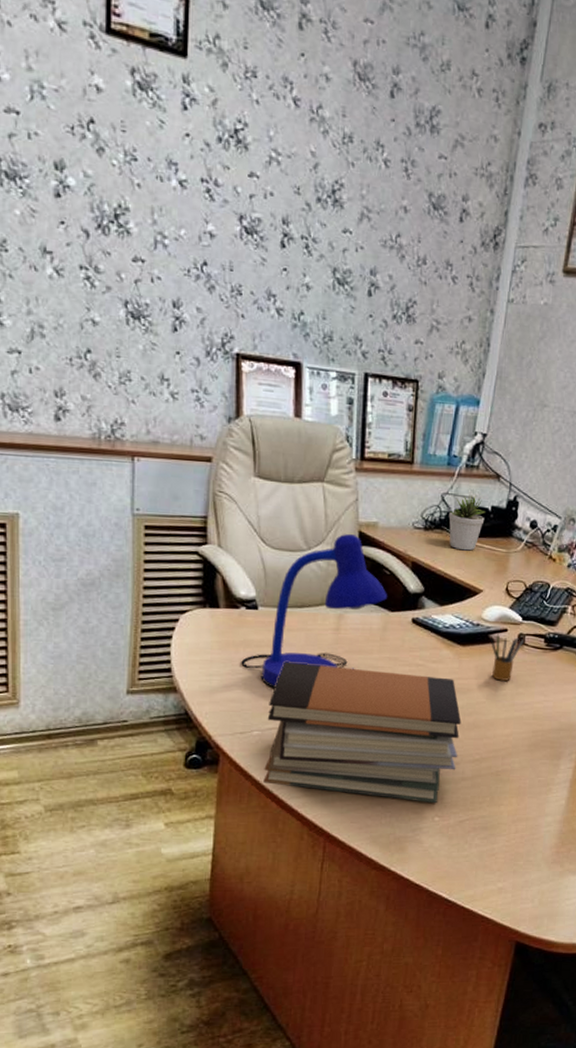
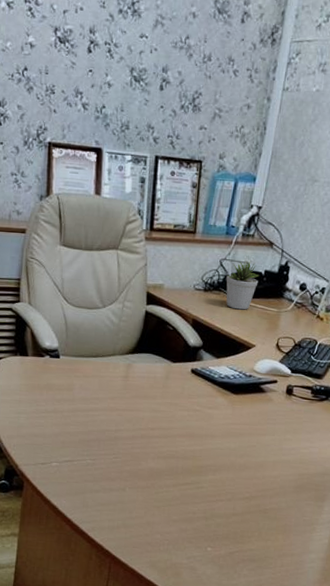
desk lamp: present [241,533,388,689] -> none [44,294,171,427]
book stack: present [263,661,462,804] -> none [59,403,234,535]
pencil box: present [489,633,525,681] -> none [260,384,293,428]

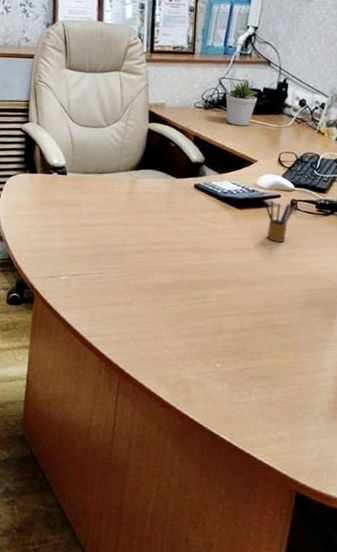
pencil box: none [260,384,293,428] -> present [263,198,297,242]

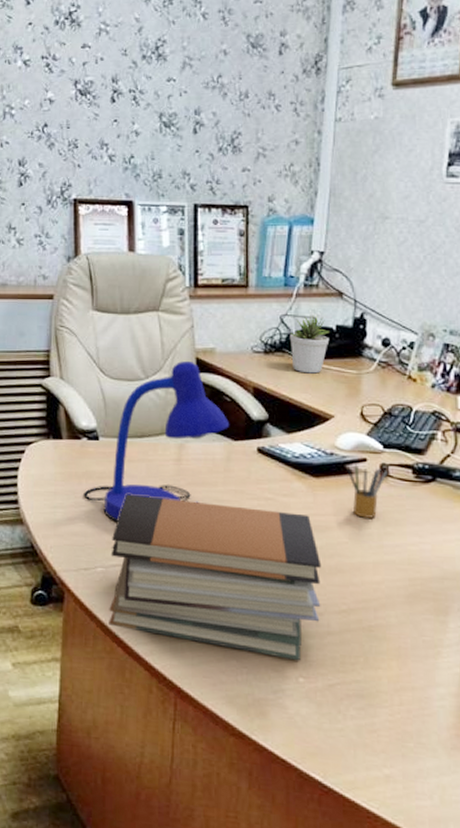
desk lamp: none [53,112,174,241] -> present [84,360,230,523]
book stack: none [69,218,240,351] -> present [109,494,322,661]

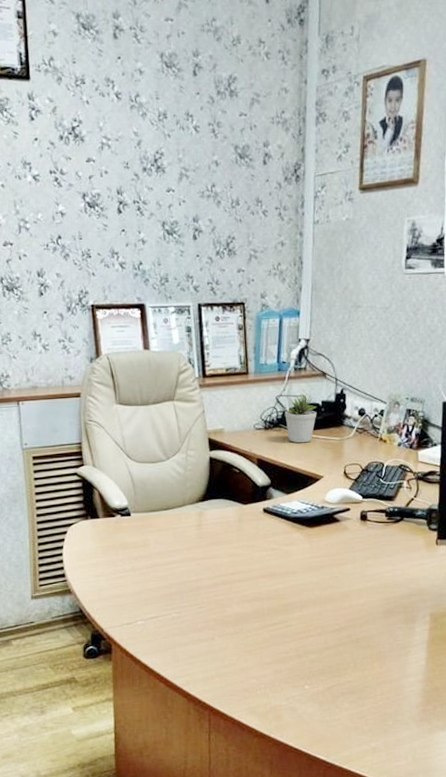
desk lamp: present [84,360,230,523] -> none [121,441,240,583]
book stack: present [109,494,322,661] -> none [148,557,319,673]
pencil box: present [345,463,389,518] -> none [334,512,367,556]

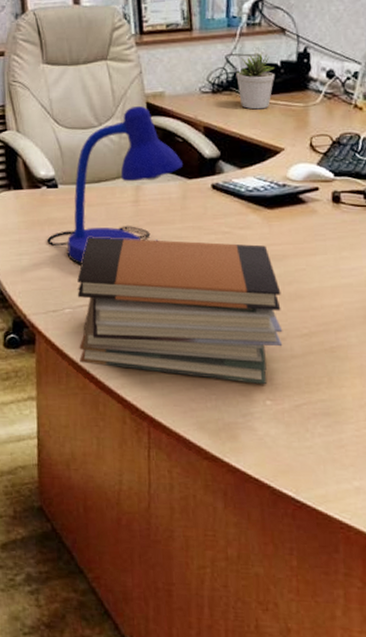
desk lamp: none [121,441,240,583] -> present [47,105,184,265]
book stack: none [148,557,319,673] -> present [77,237,283,385]

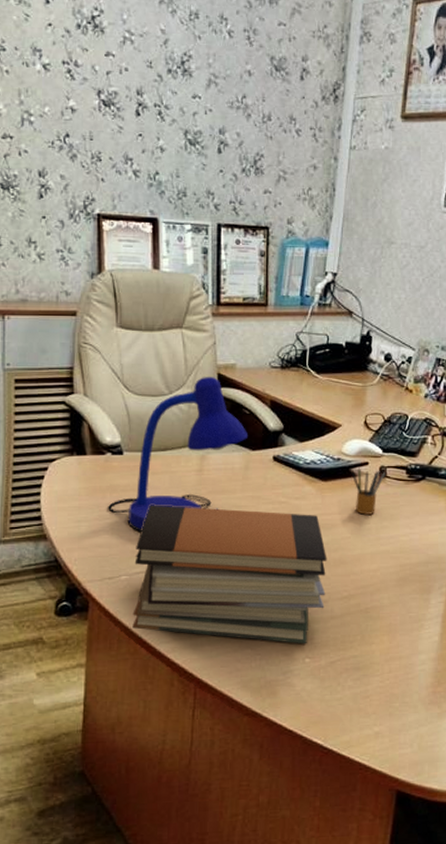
potted plant: present [236,52,275,110] -> none [304,332,340,387]
pencil box: none [298,192,341,244] -> present [350,466,387,515]

